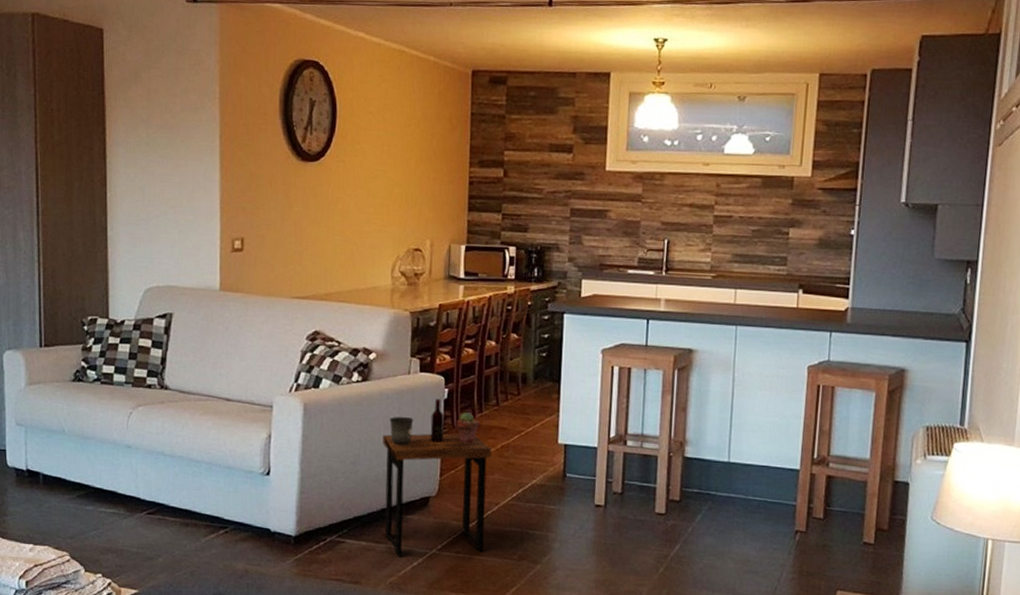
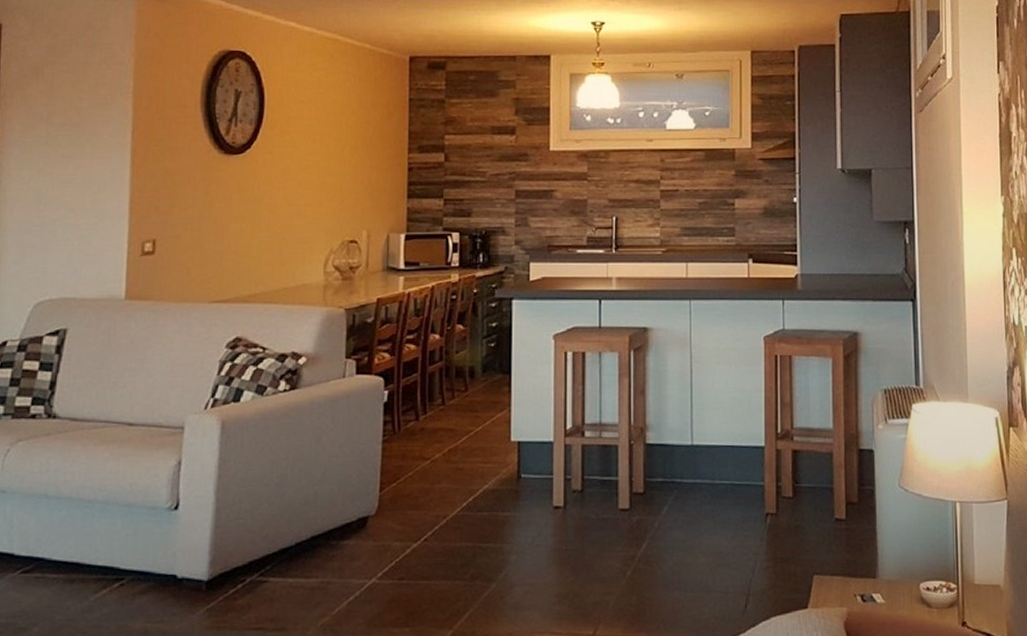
side table: present [383,399,491,557] -> none [313,403,437,592]
mug: present [389,416,414,446] -> none [321,426,349,460]
potted succulent: present [456,411,479,443] -> none [397,414,423,450]

